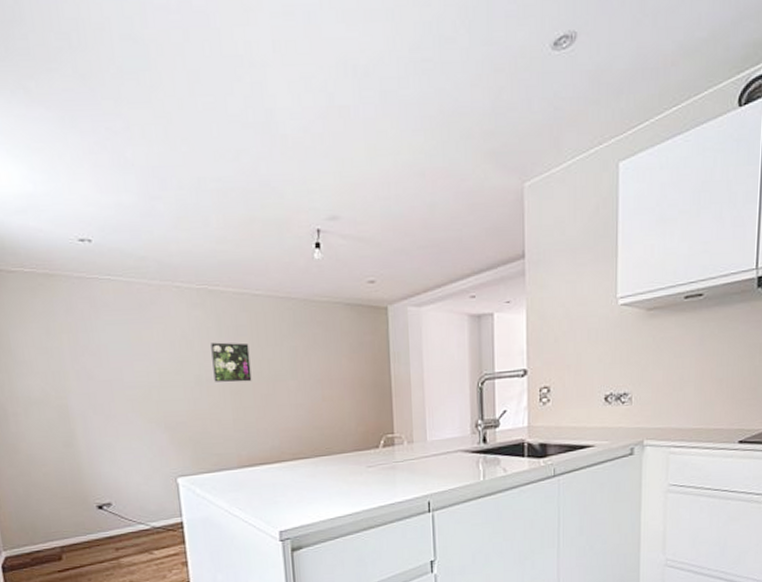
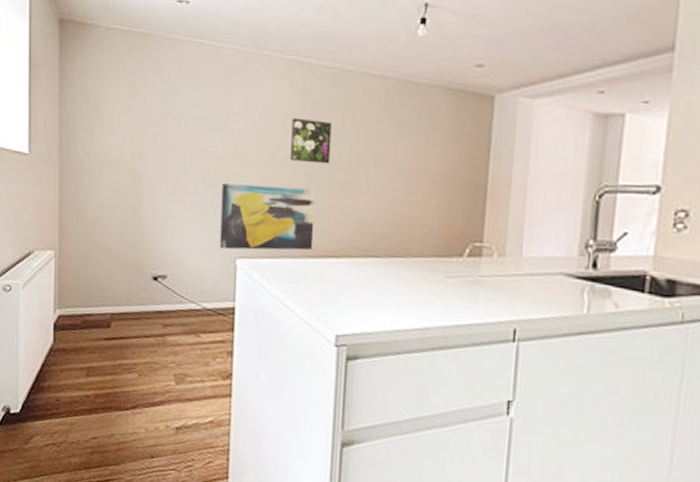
wall art: none [152,405,248,471] -> present [220,183,316,251]

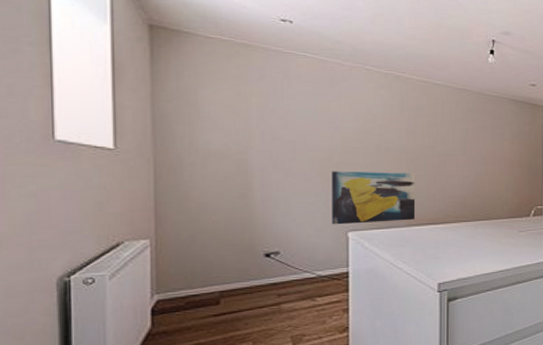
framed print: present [290,118,332,164] -> none [393,118,426,154]

